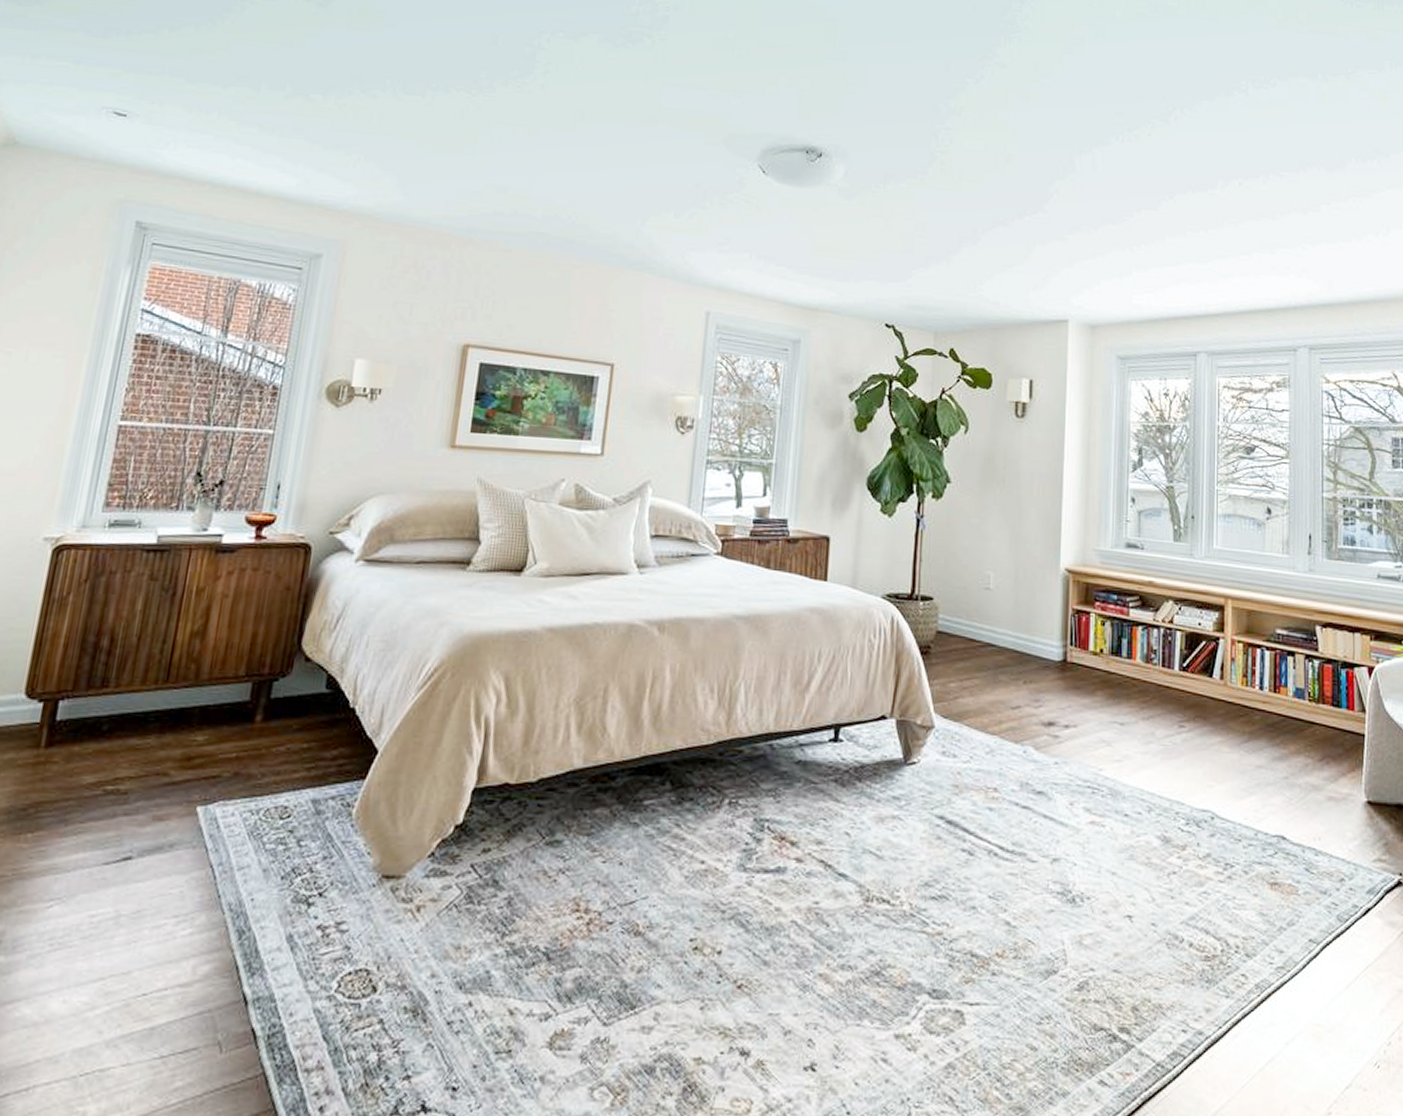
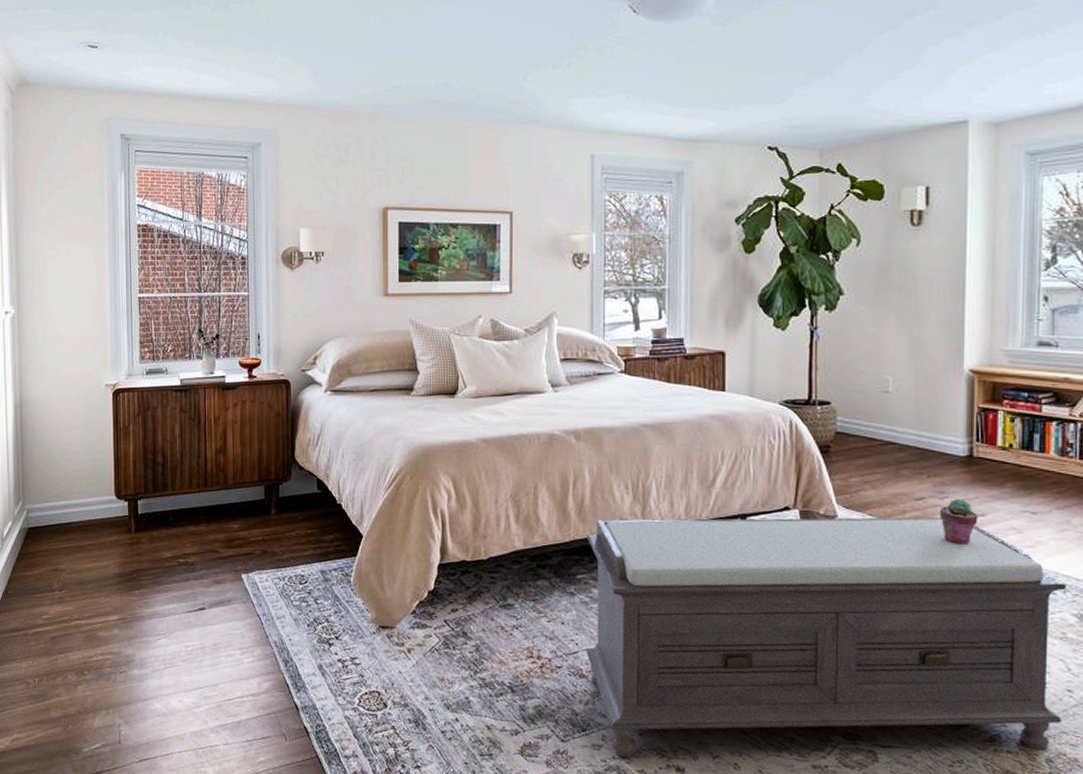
bench: none [645,728,1151,1043] -> present [586,517,1067,758]
potted succulent: none [1034,707,1071,759] -> present [939,498,978,545]

